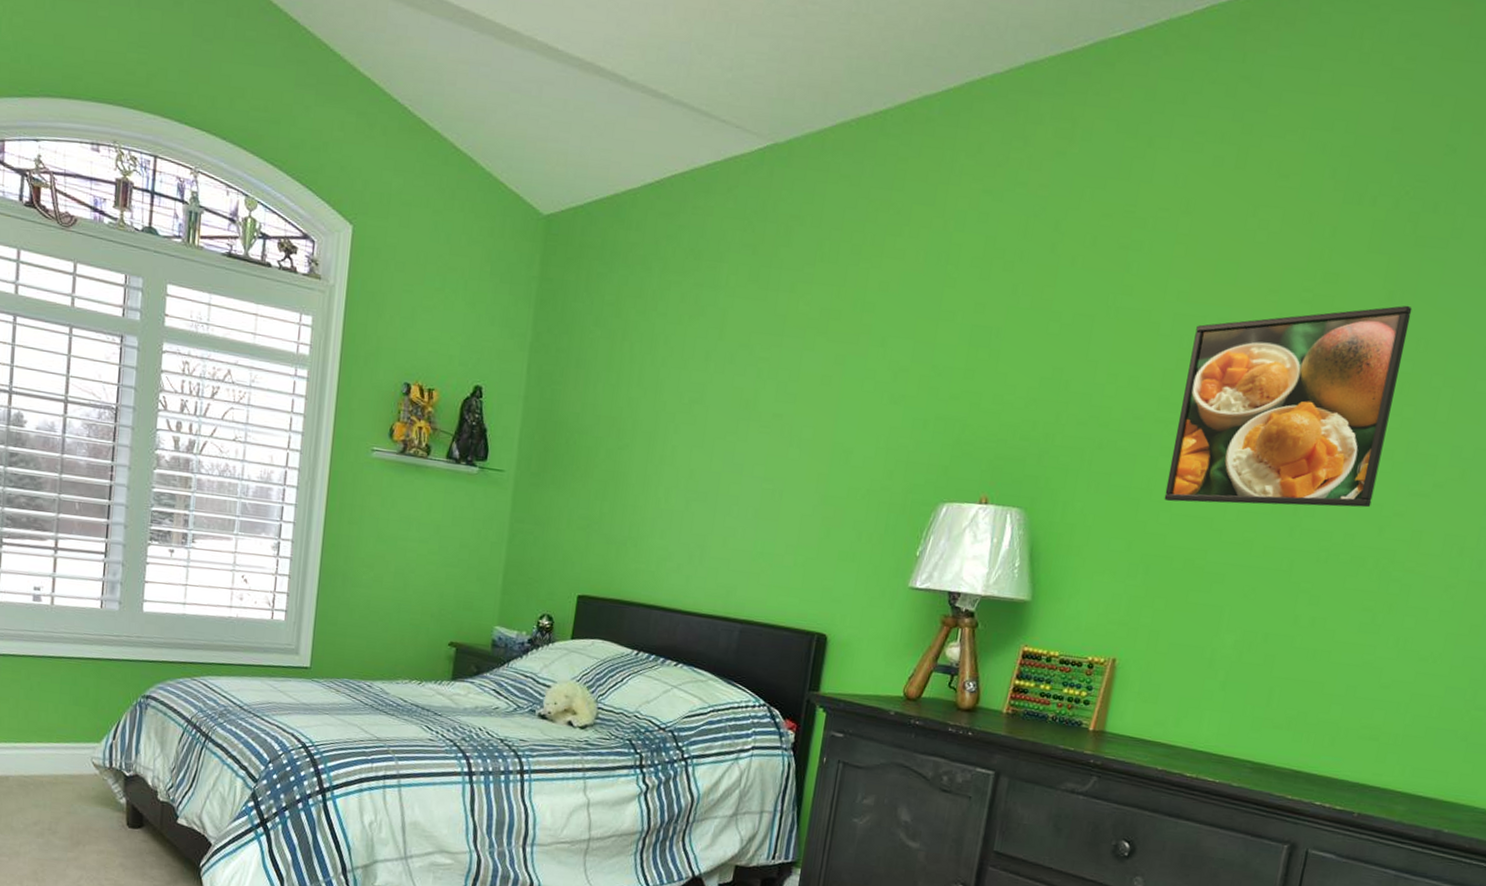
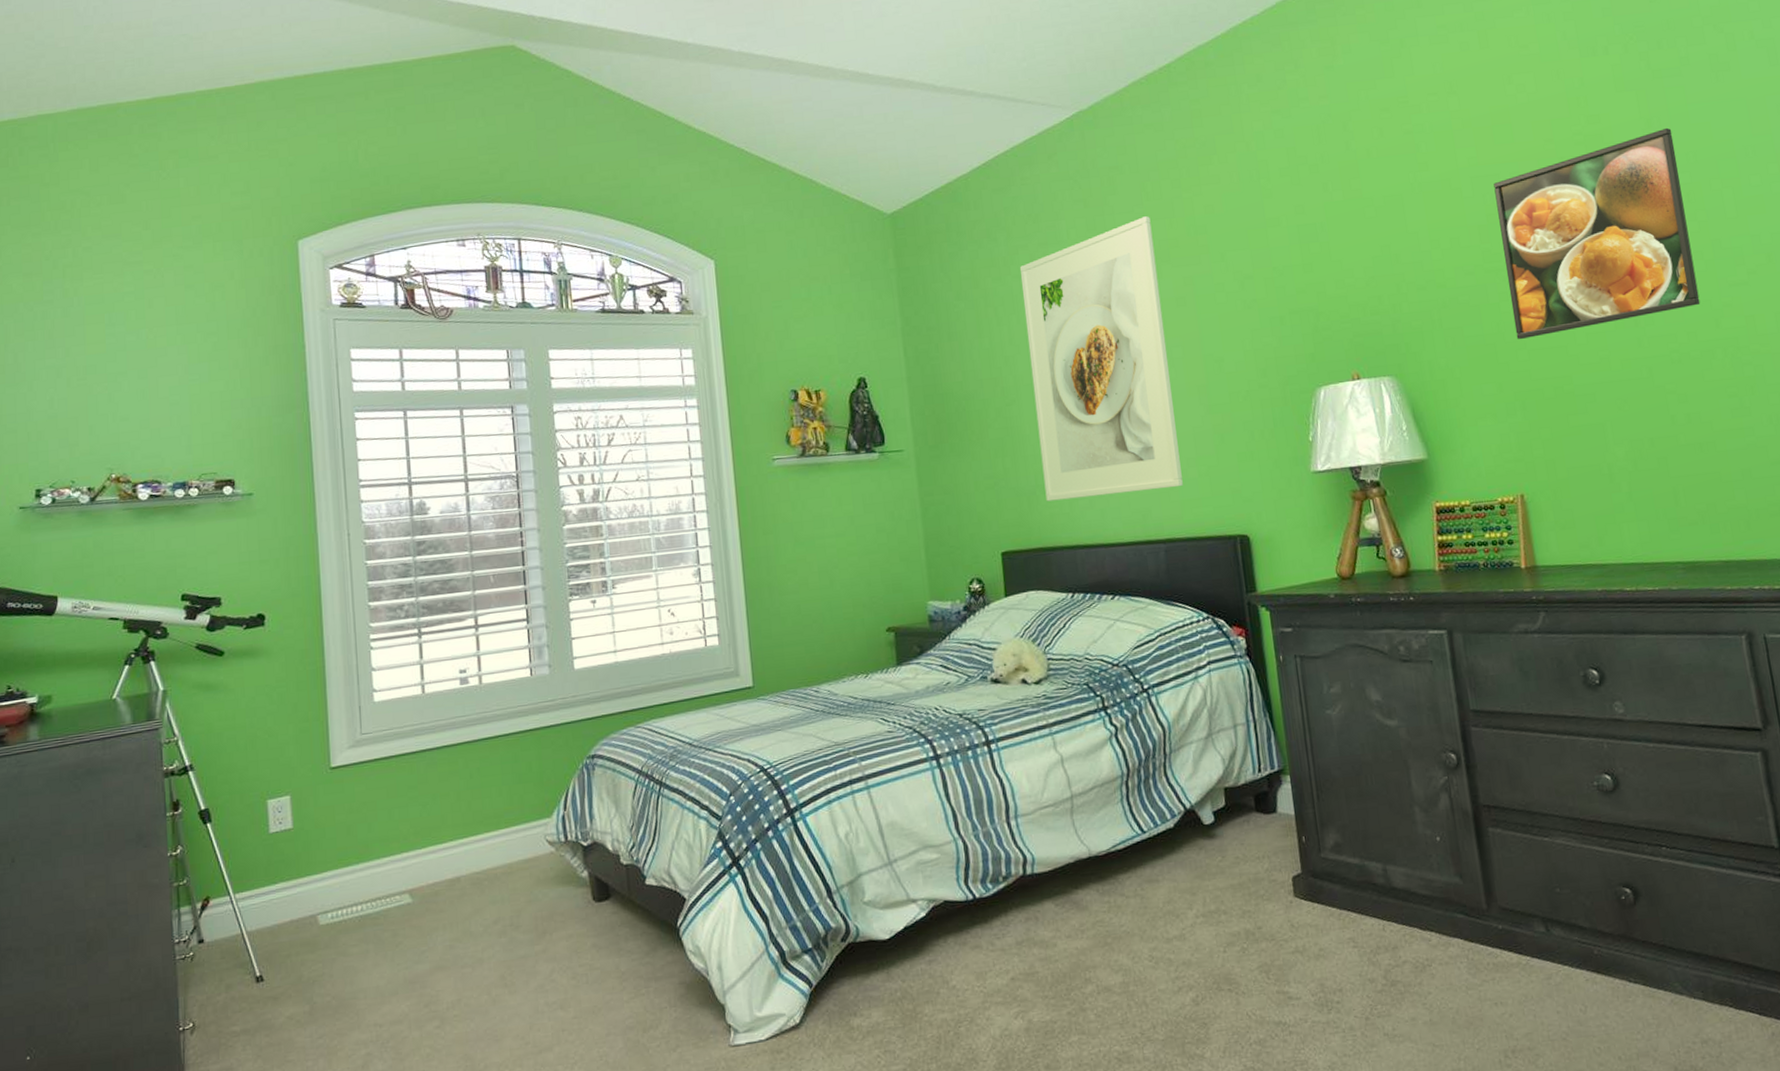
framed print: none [635,278,819,572] -> present [1019,216,1183,502]

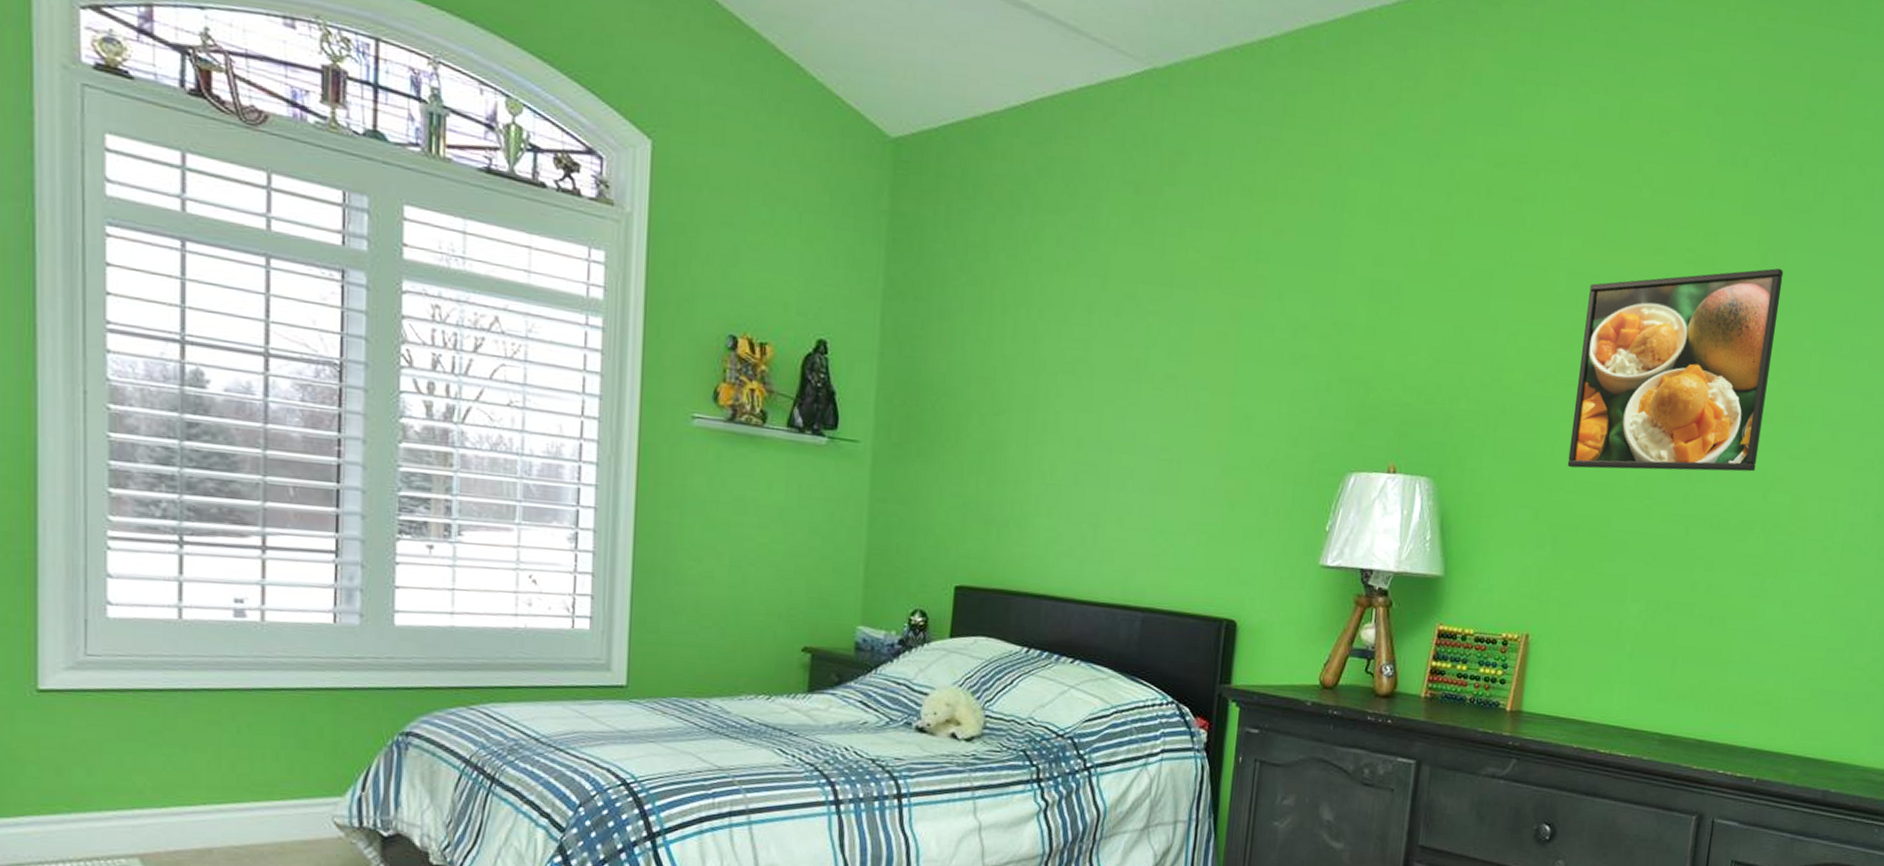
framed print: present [1019,216,1183,502] -> none [1019,223,1209,553]

